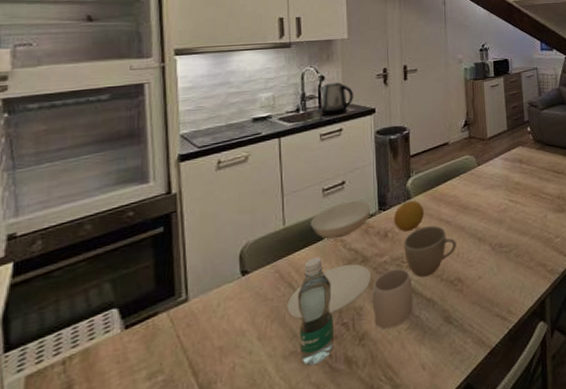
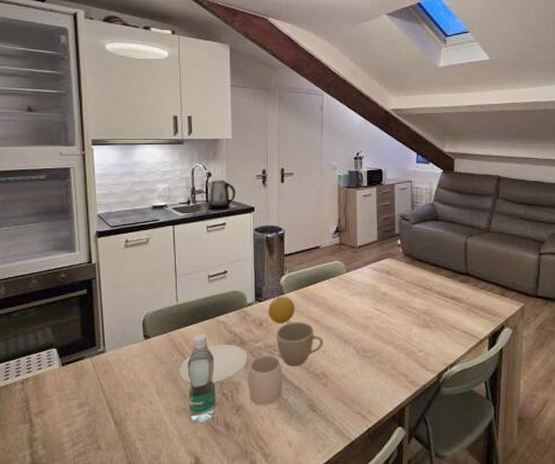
bowl: present [310,200,371,239] -> none [197,289,249,320]

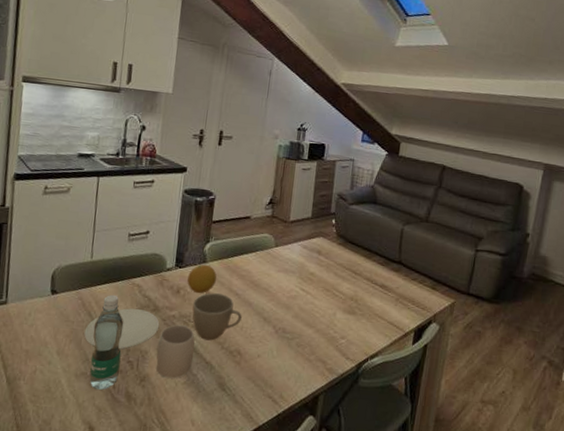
kettle: present [207,179,237,211] -> none [137,133,170,168]

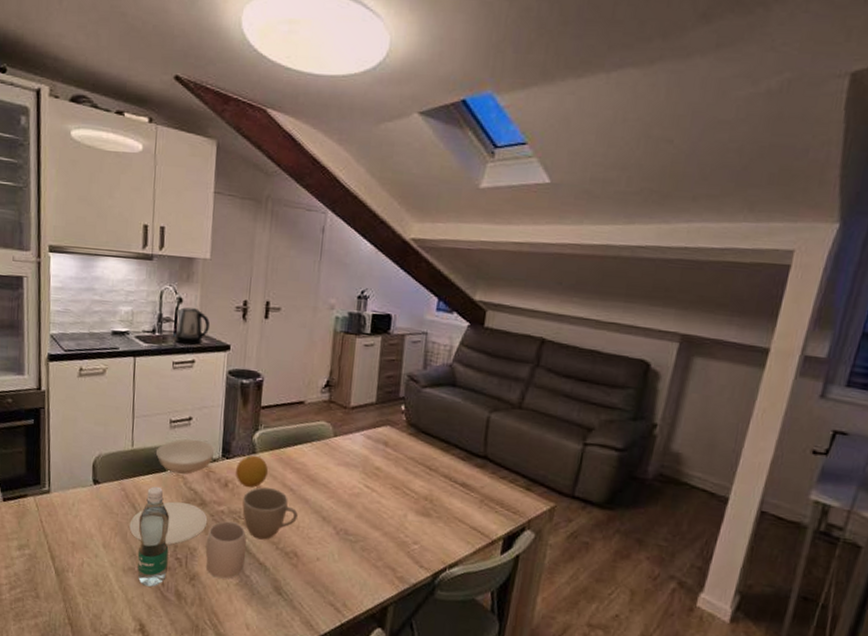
bowl: none [113,250,169,283] -> present [155,439,215,475]
kettle: none [137,133,170,168] -> present [175,306,211,346]

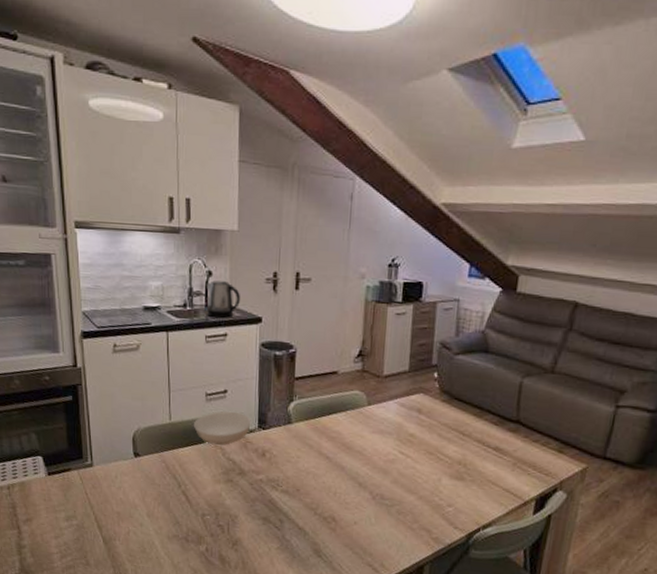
plate: present [129,501,208,546] -> none [171,471,247,514]
bottle: present [137,486,170,587] -> none [180,457,211,553]
mug: present [205,521,247,579] -> none [246,489,286,544]
fruit: present [236,455,269,488] -> none [273,425,305,457]
cup: present [242,487,298,540] -> none [280,456,334,506]

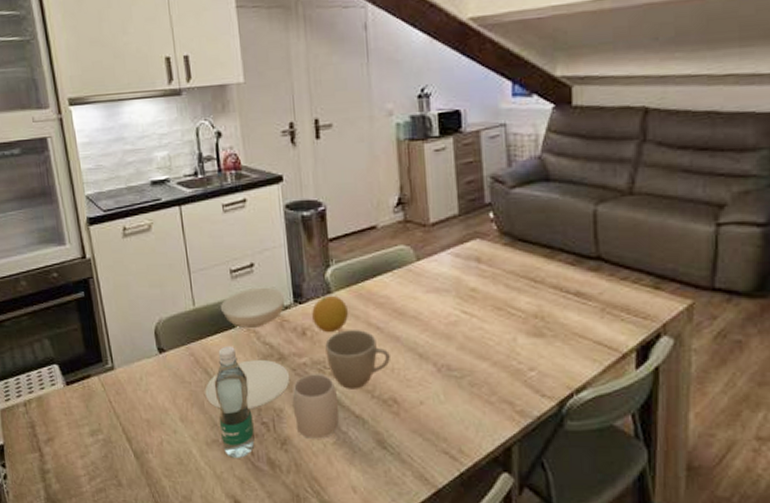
plate: none [171,471,247,514] -> present [205,360,290,410]
bottle: none [180,457,211,553] -> present [214,345,255,458]
kettle: present [206,280,241,319] -> none [217,139,257,184]
mug: none [246,489,286,544] -> present [292,372,339,439]
fruit: none [273,425,305,457] -> present [312,295,349,333]
cup: none [280,456,334,506] -> present [325,330,390,389]

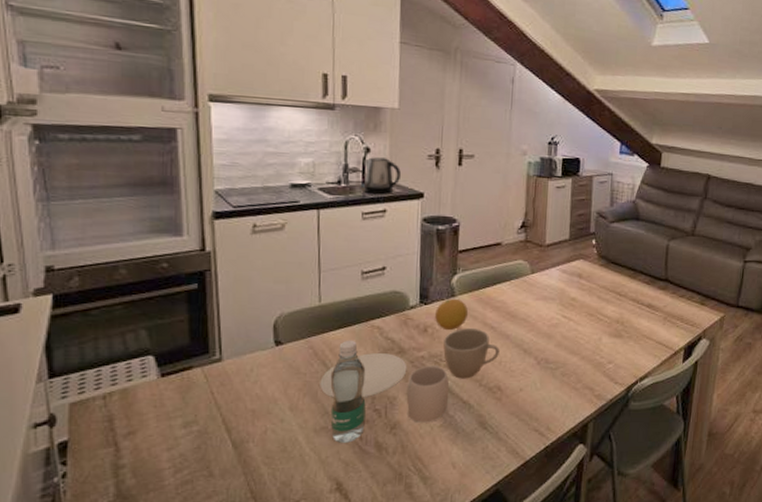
kettle: none [217,139,257,184] -> present [364,156,402,195]
bowl: present [220,287,286,328] -> none [346,288,412,324]

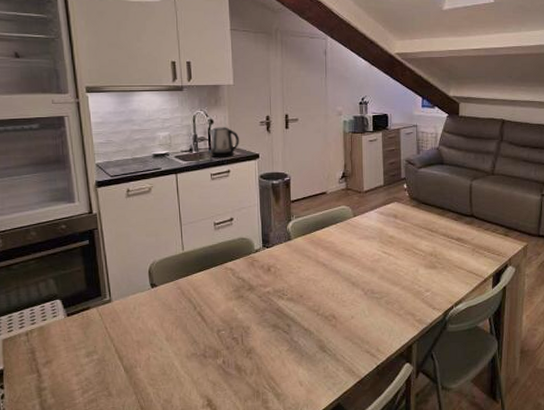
plate: present [320,353,407,398] -> none [188,290,257,329]
bottle: present [330,340,366,443] -> none [196,280,226,366]
mug: present [406,365,450,423] -> none [257,298,293,348]
fruit: present [435,298,469,331] -> none [276,241,304,269]
cup: present [443,328,500,379] -> none [285,266,332,310]

